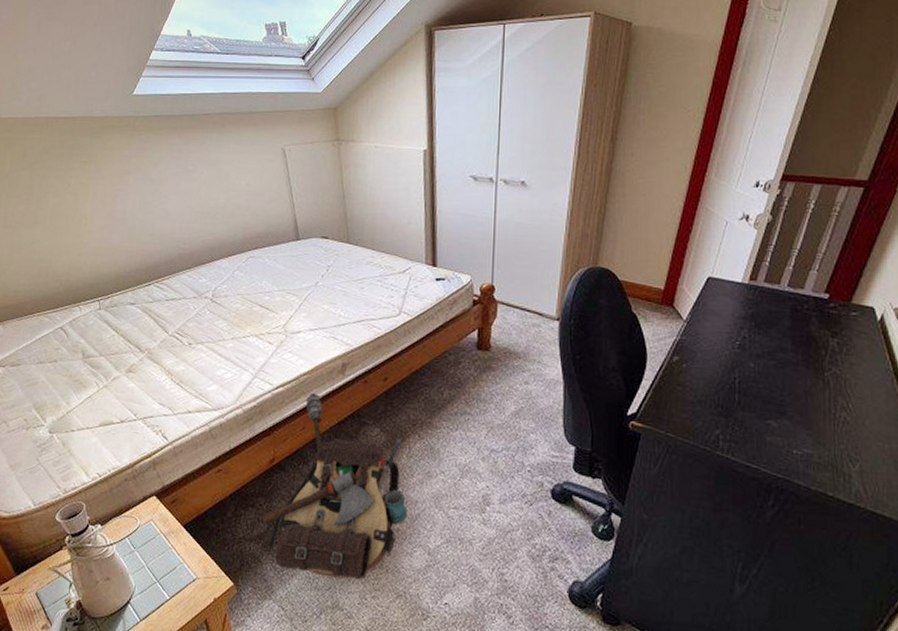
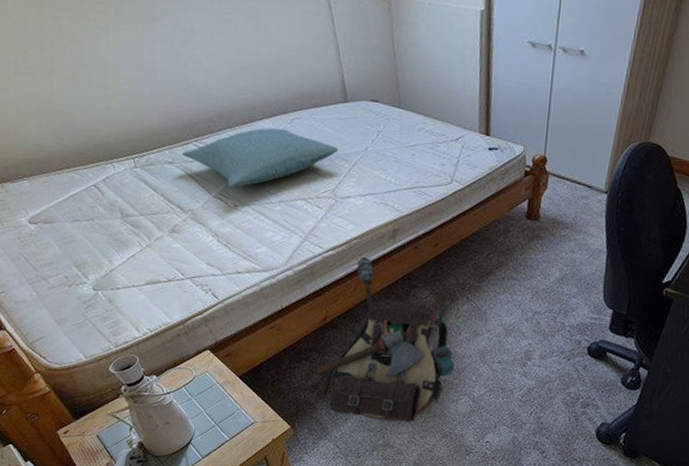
pillow: none [143,267,290,327] -> present [181,128,339,189]

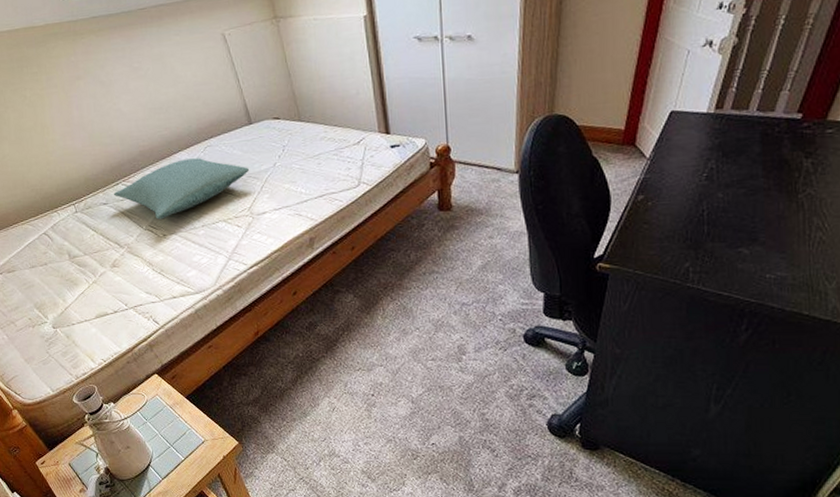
backpack: present [317,257,454,423] -> none [256,269,388,430]

